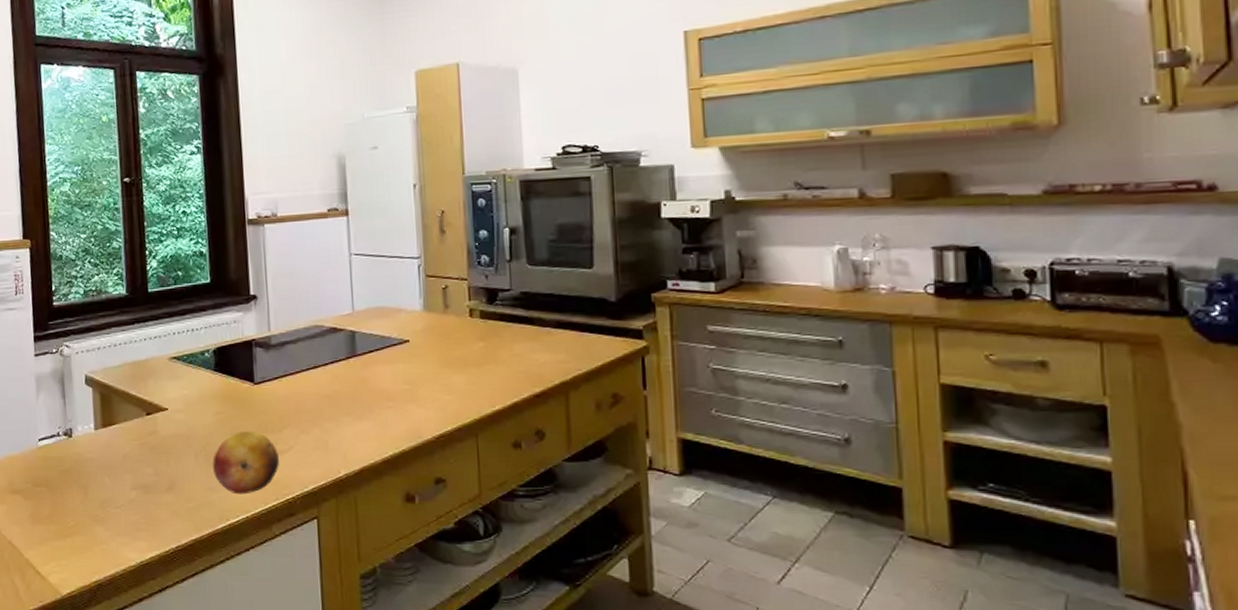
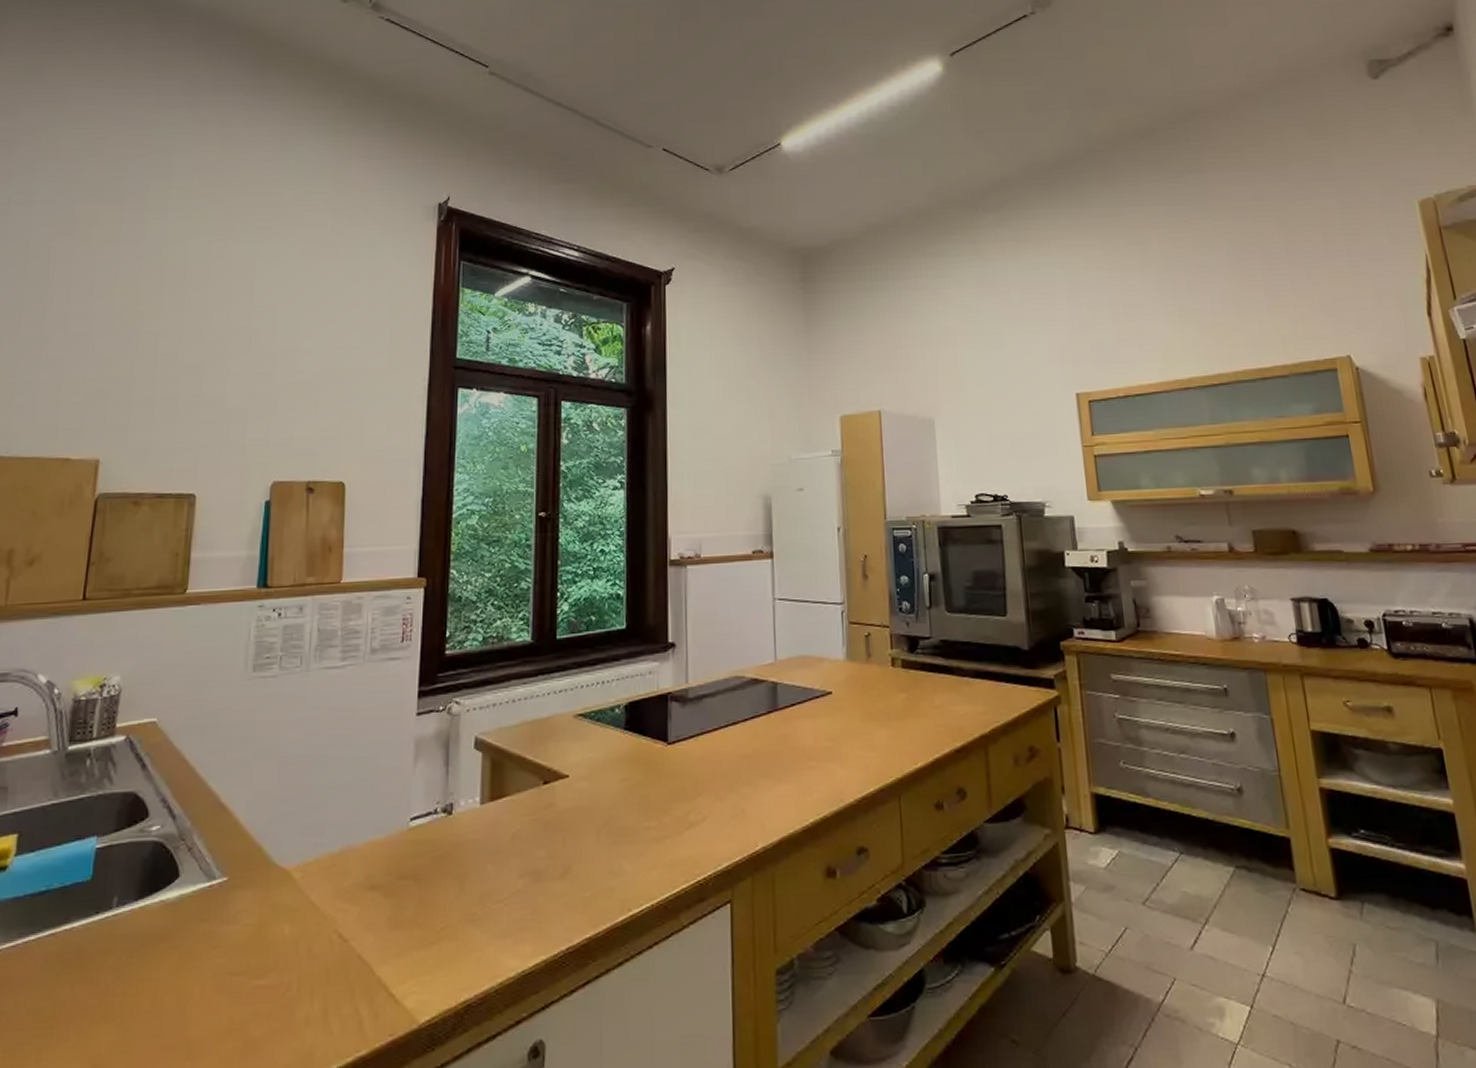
fruit: present [212,430,279,495] -> none [616,799,691,878]

